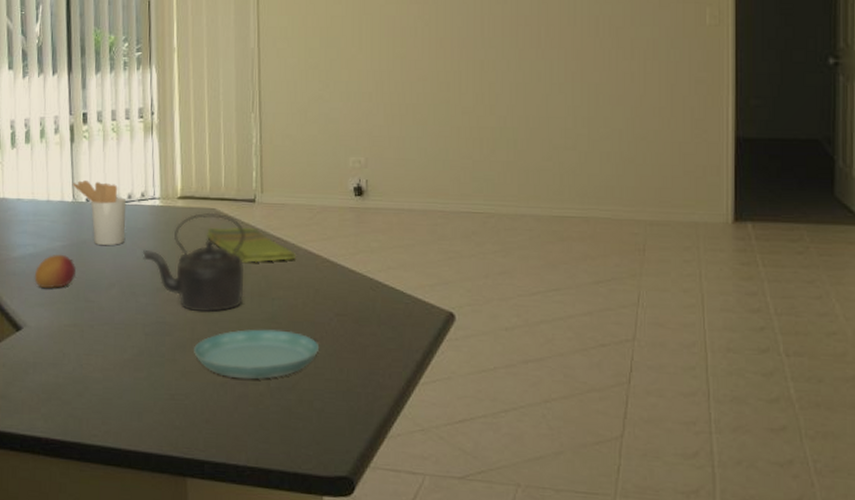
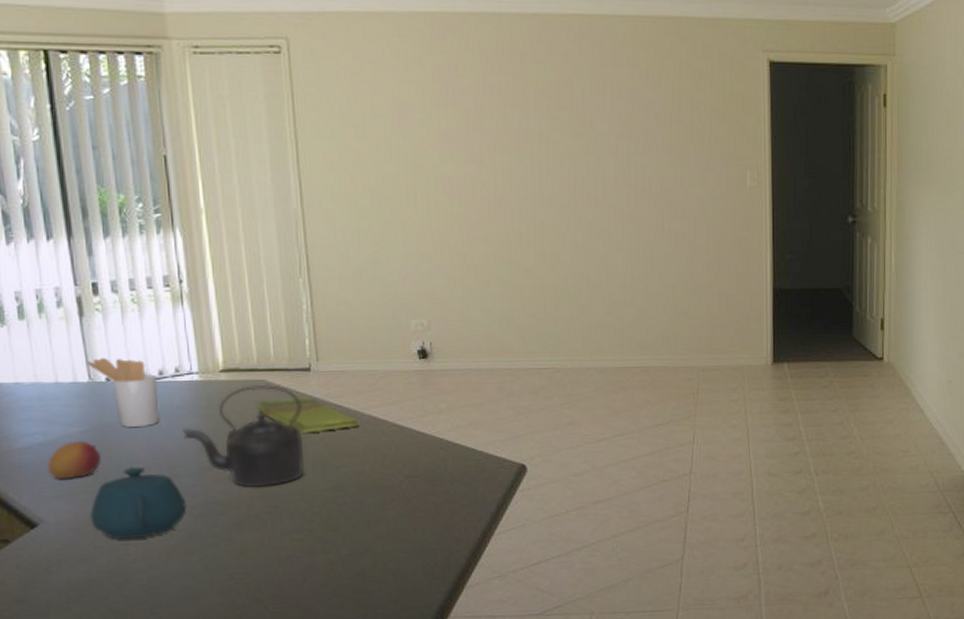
teapot: none [62,282,140,350] -> present [90,466,187,540]
saucer: present [194,329,320,380] -> none [252,497,392,551]

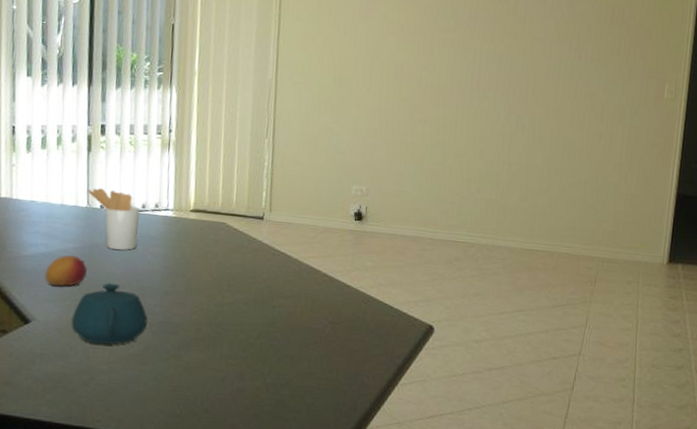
kettle: present [183,384,305,489] -> none [154,226,252,316]
dish towel: present [256,397,359,433] -> none [215,240,298,274]

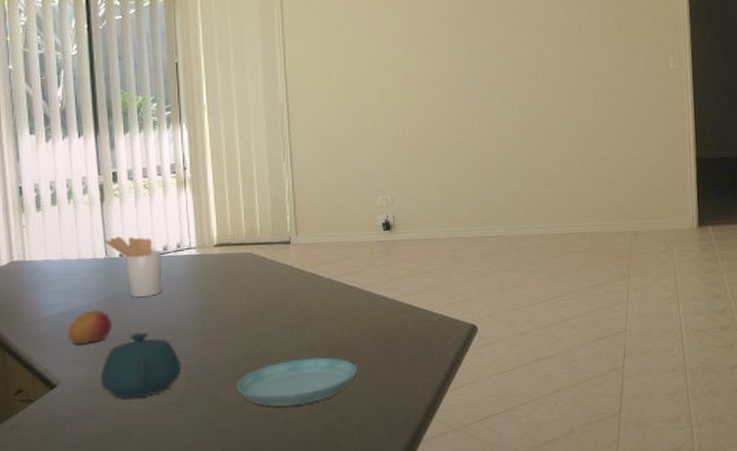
saucer: none [197,332,314,376] -> present [237,358,358,408]

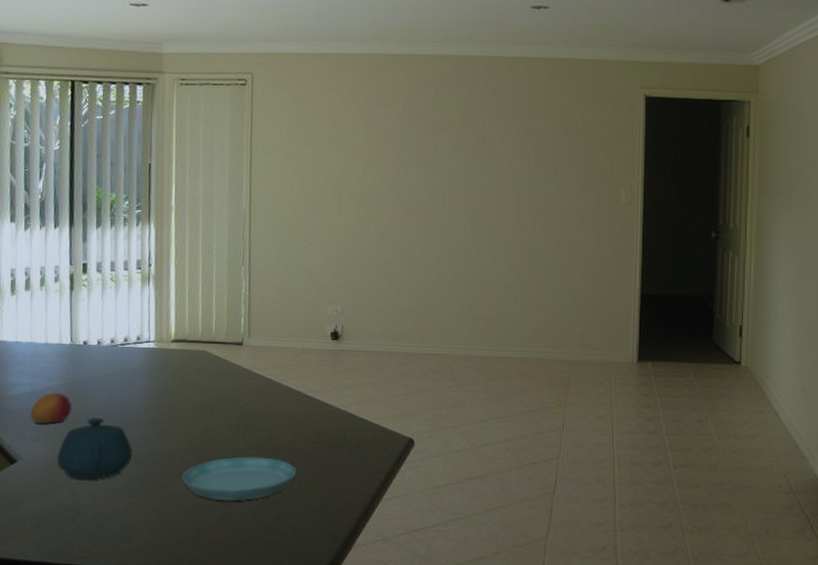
utensil holder: present [105,236,162,298] -> none [71,325,123,385]

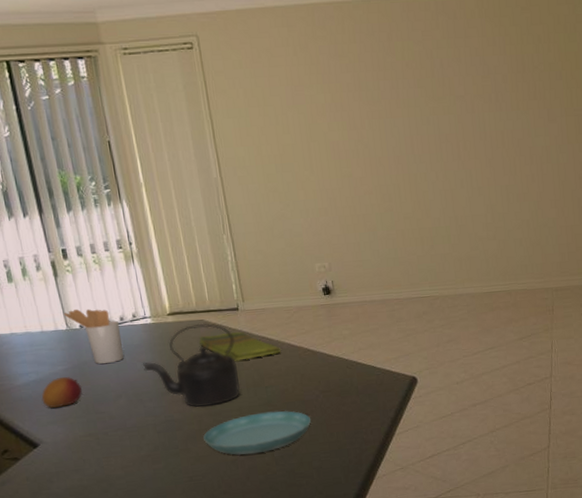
teapot: present [57,417,133,480] -> none [77,395,152,454]
utensil holder: none [71,325,123,385] -> present [64,308,124,365]
kettle: none [137,354,233,443] -> present [143,323,240,408]
dish towel: none [196,367,278,398] -> present [198,331,281,361]

